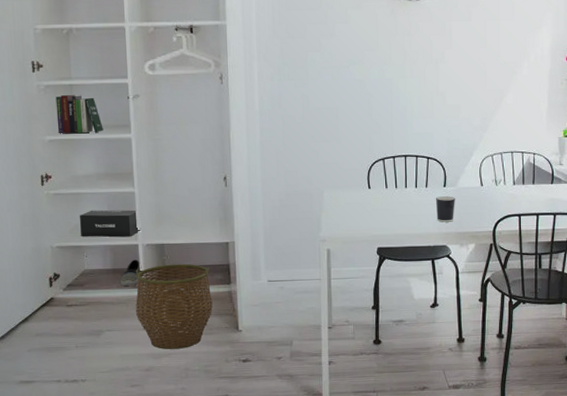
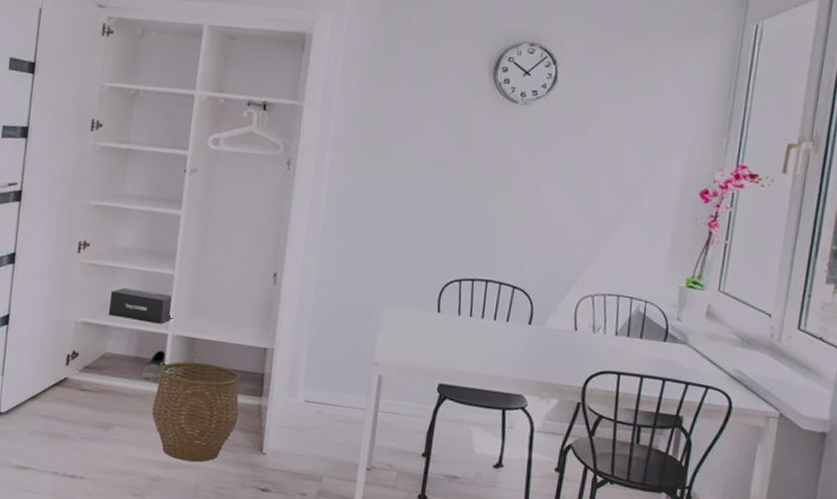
books: present [55,94,103,134] -> none [105,158,153,205]
mug: present [435,196,455,222] -> none [515,335,541,368]

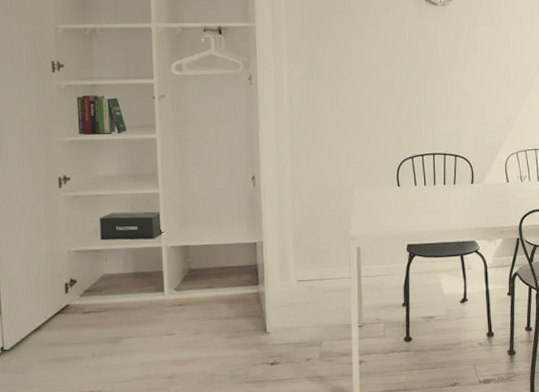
books: none [105,158,153,205] -> present [76,94,127,135]
shoe: present [141,350,168,380] -> none [142,262,165,290]
basket: present [151,361,242,462] -> none [157,265,241,355]

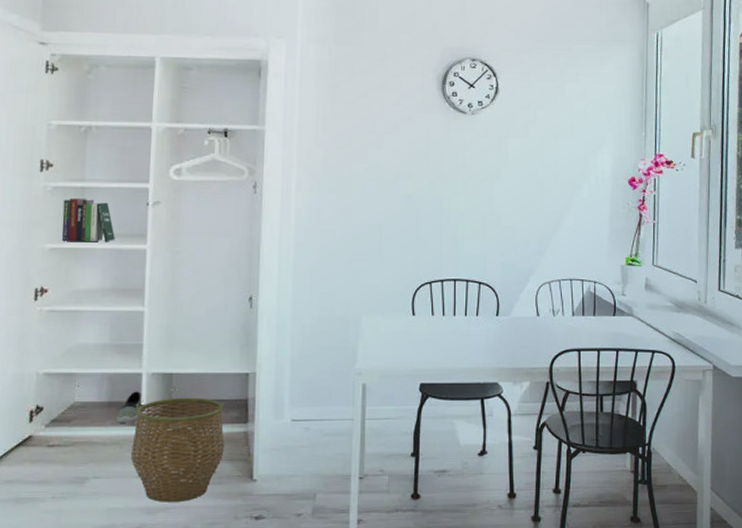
box: present [99,211,165,240] -> none [74,330,148,364]
shoe: none [142,262,165,290] -> present [116,391,144,423]
basket: none [157,265,241,355] -> present [130,397,226,502]

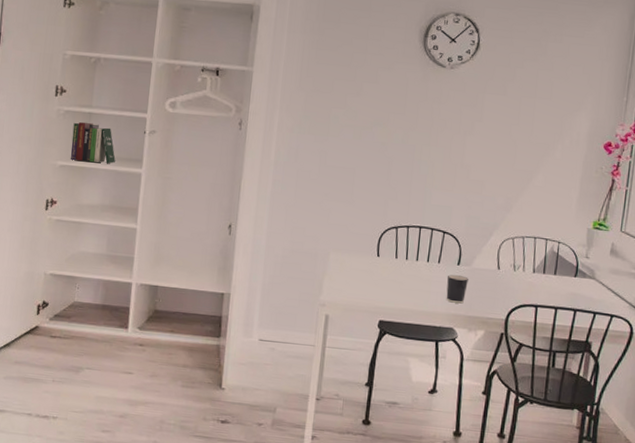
shoe: present [116,391,144,423] -> none [108,298,132,325]
basket: present [130,397,226,502] -> none [118,307,201,399]
mug: none [486,327,508,356] -> present [446,275,468,304]

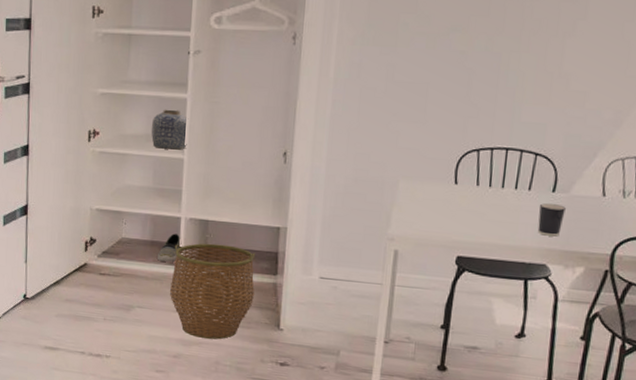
books: present [70,121,116,164] -> none [111,44,159,90]
decorative jar: none [106,182,143,220] -> present [150,109,189,150]
shoe: none [108,298,132,325] -> present [158,233,182,262]
basket: none [118,307,201,399] -> present [169,243,256,340]

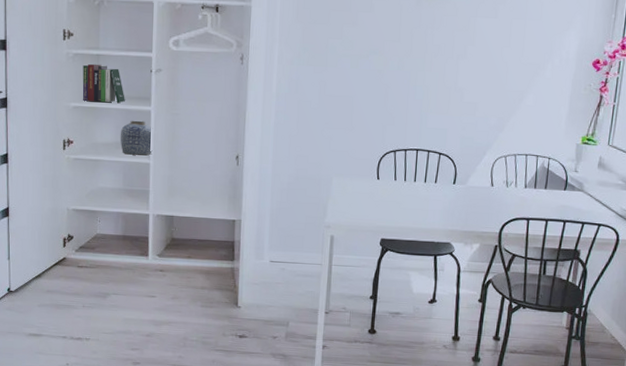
books: none [111,44,159,90] -> present [82,63,125,103]
shoe: present [158,233,182,262] -> none [130,228,151,254]
basket: present [169,243,256,340] -> none [141,236,216,319]
mug: present [537,203,566,237] -> none [443,193,464,220]

